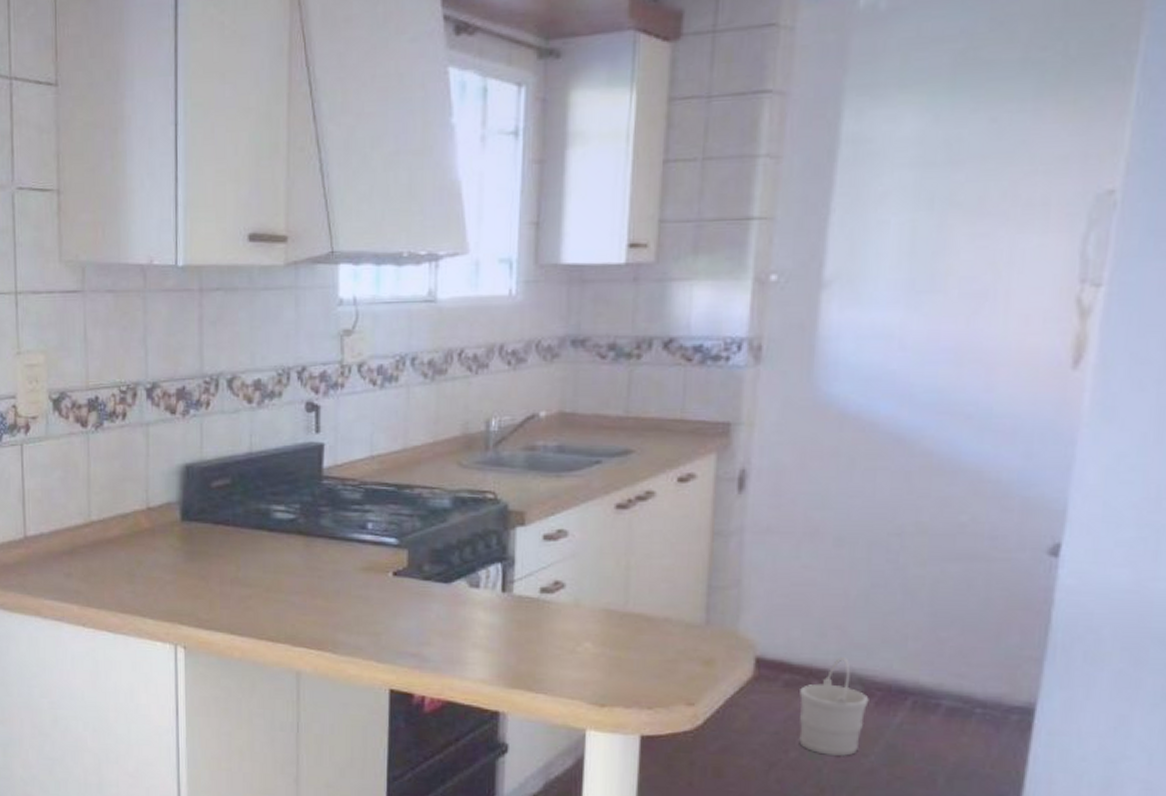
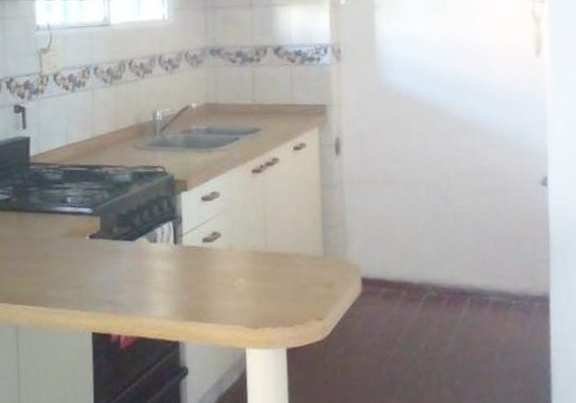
bucket: present [799,657,869,757] -> none [395,271,442,348]

